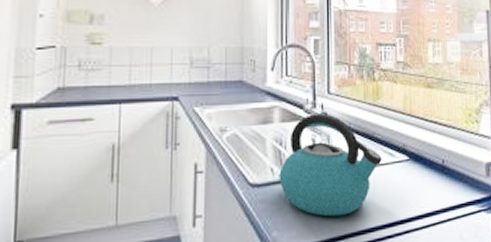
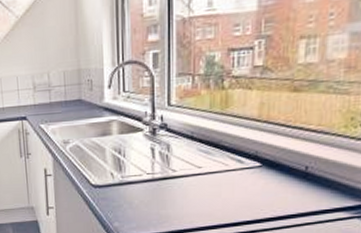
kettle: present [279,113,382,217] -> none [118,124,229,214]

